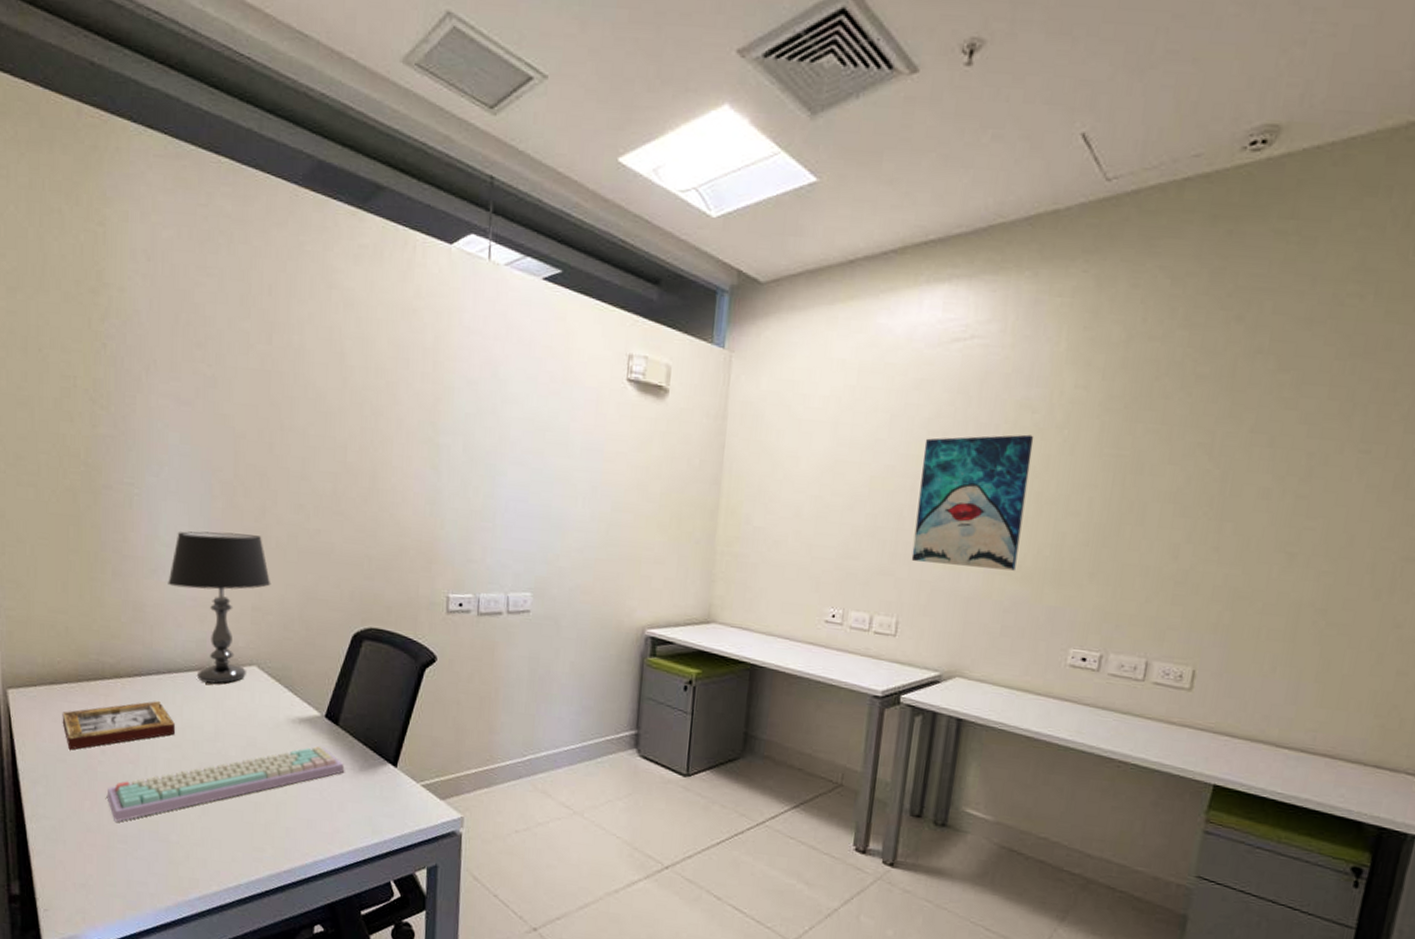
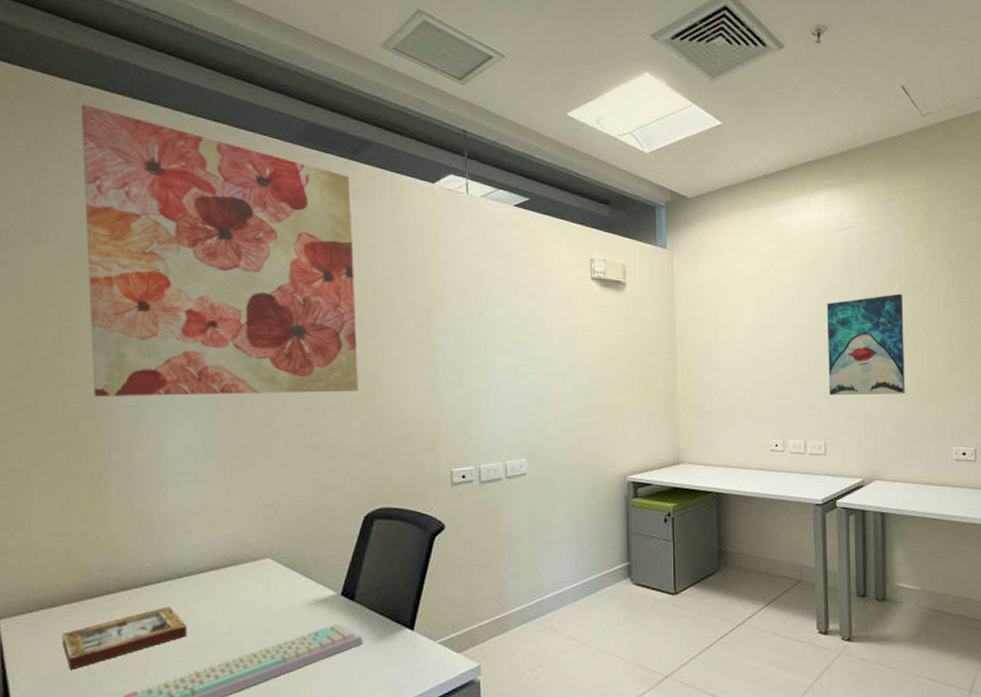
wall art: none [80,127,359,492] -> present [80,104,358,397]
table lamp: present [168,531,271,684] -> none [176,439,282,581]

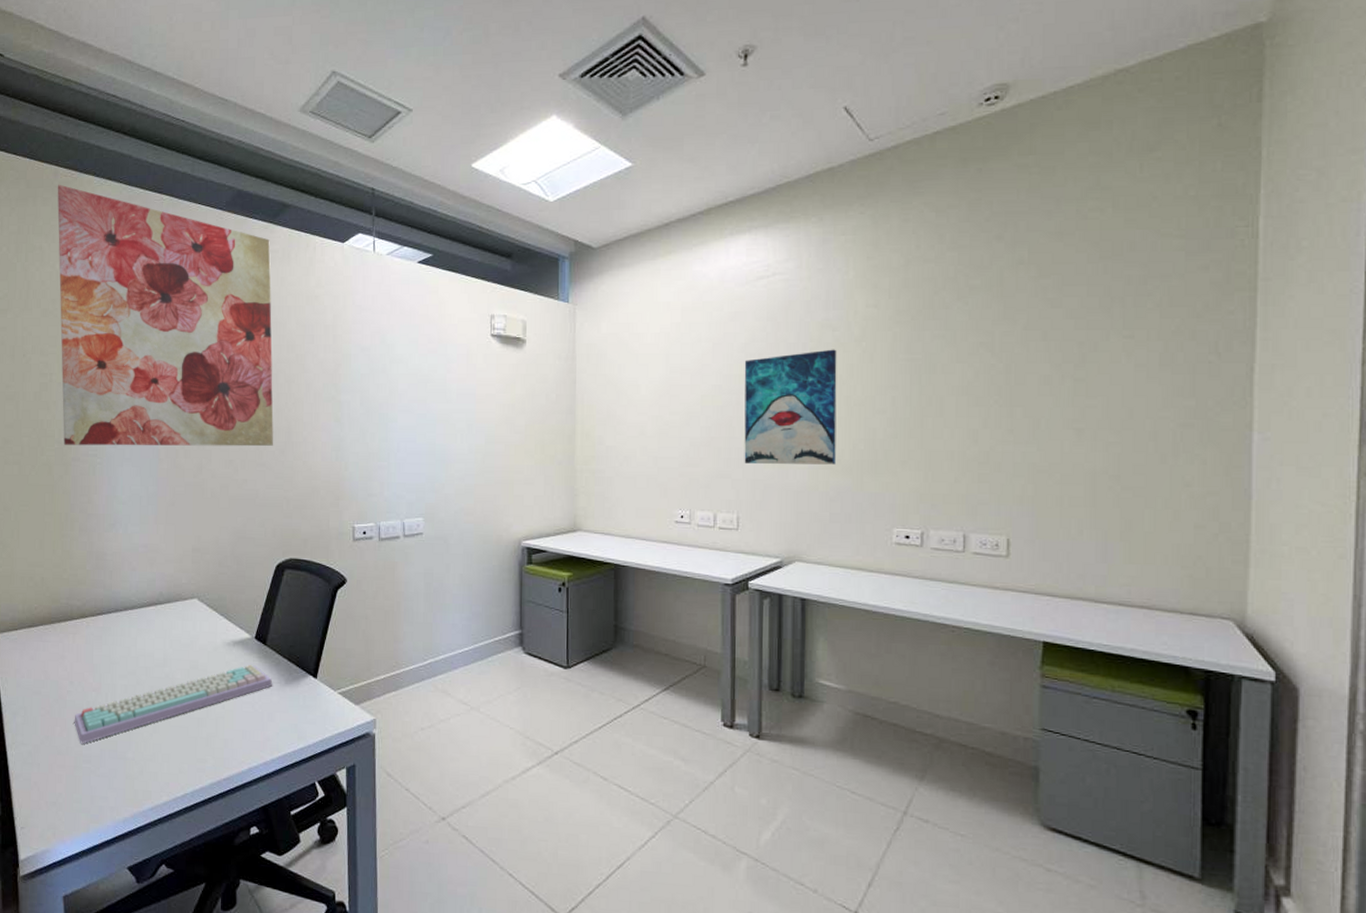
picture frame: present [62,607,188,670] -> none [38,635,131,683]

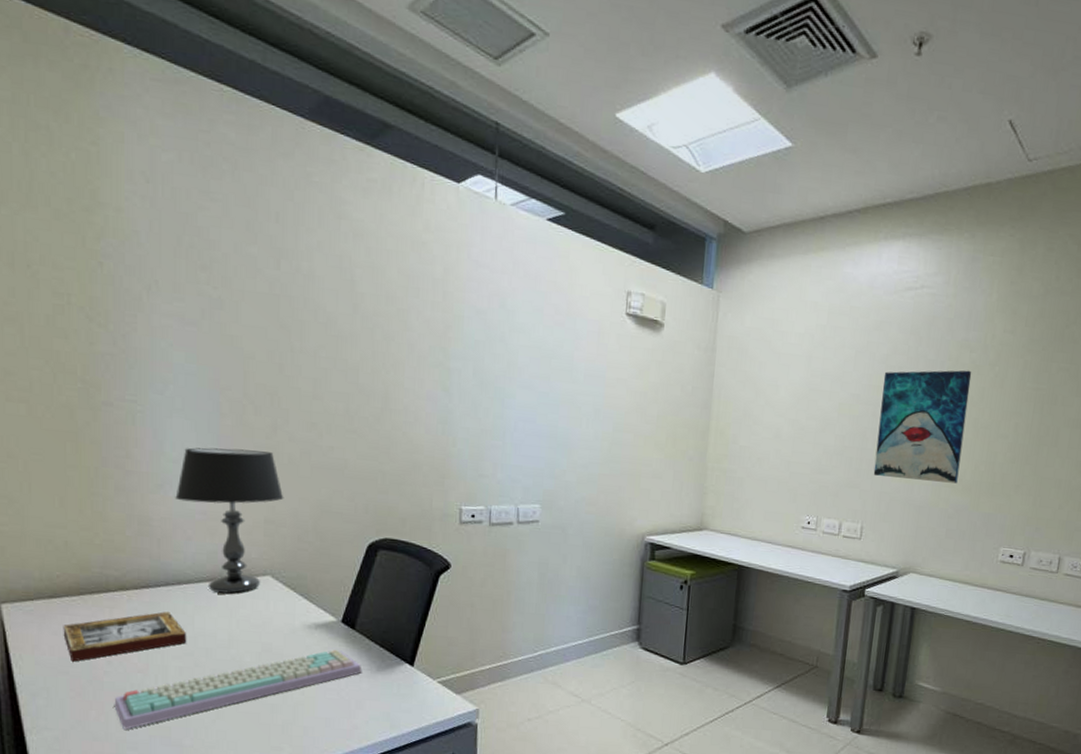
picture frame: none [38,635,131,683] -> present [63,611,187,662]
wall art: present [57,184,274,447] -> none [69,45,368,412]
table lamp: none [124,488,208,616] -> present [175,447,284,594]

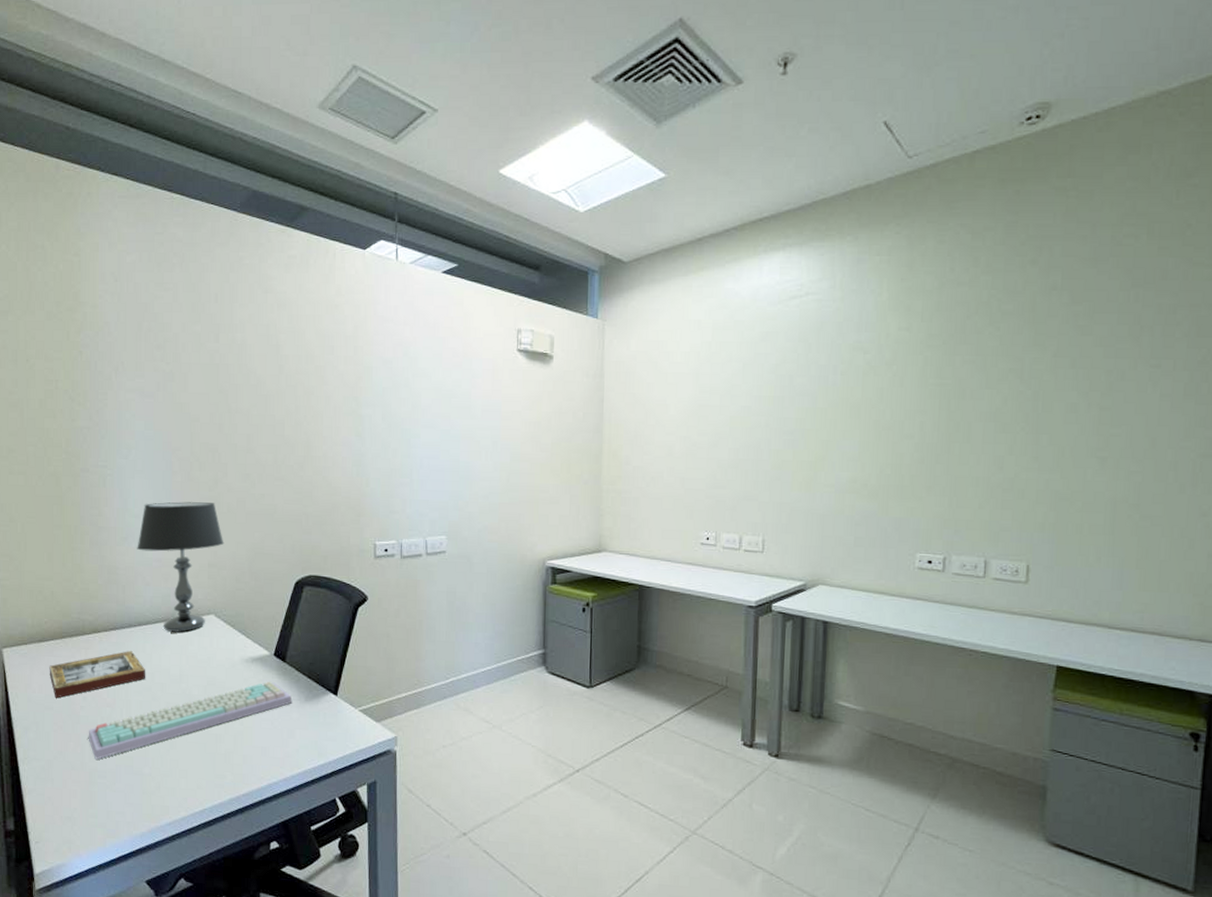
wall art: present [873,370,972,484] -> none [771,372,868,489]

